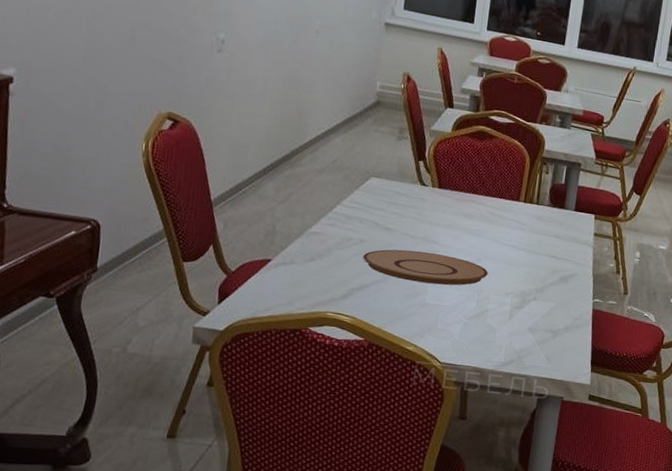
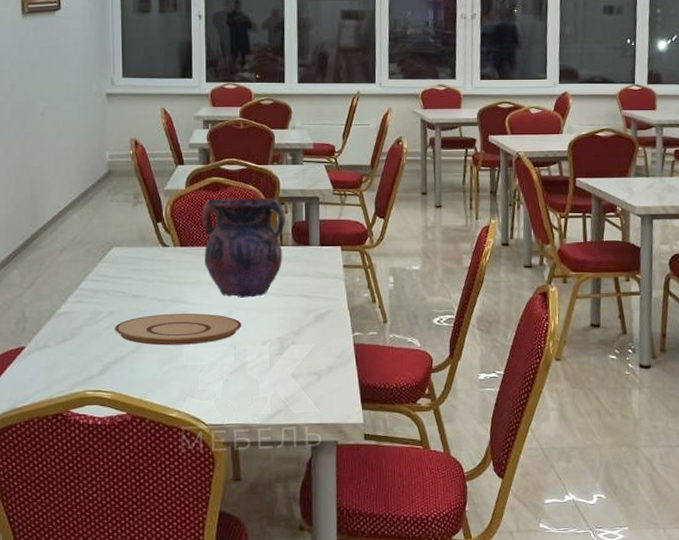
vase: none [460,146,546,250] -> present [201,197,285,298]

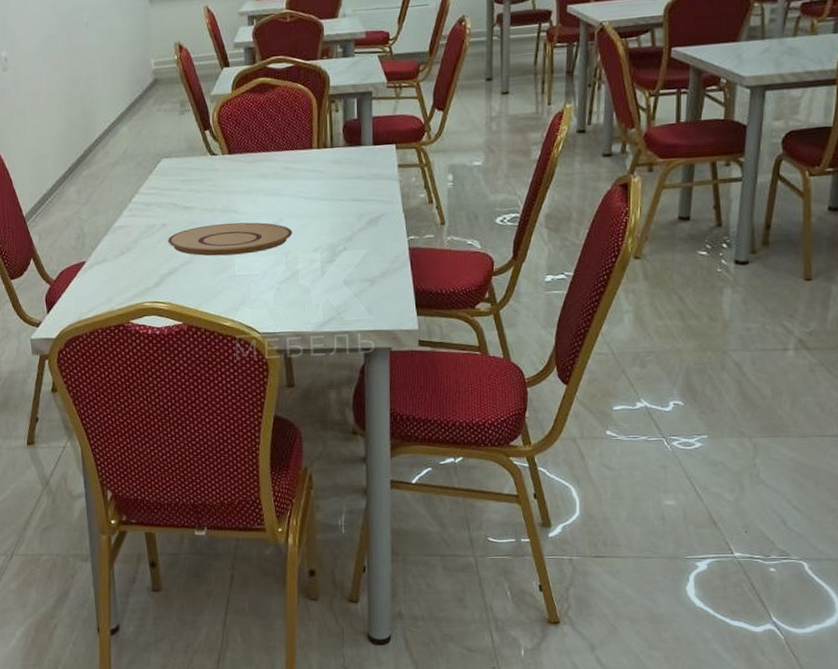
vase: present [201,197,285,298] -> none [249,96,336,205]

